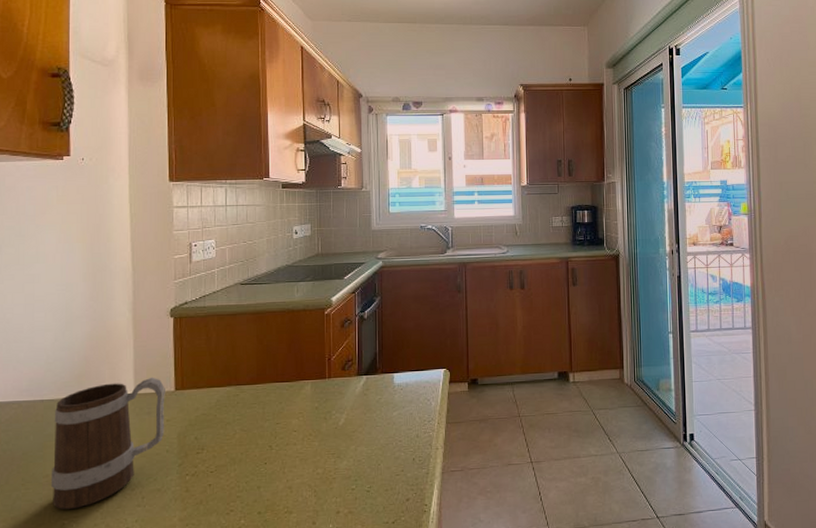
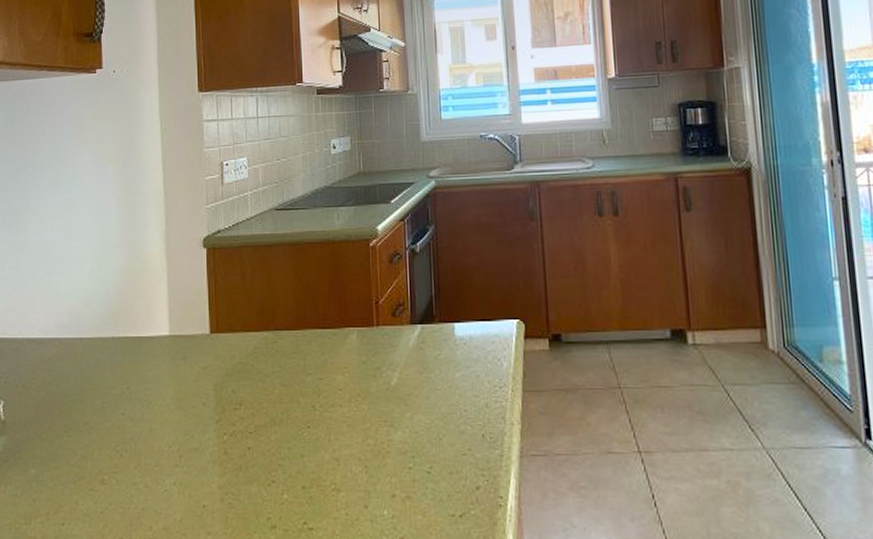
mug: present [50,377,165,509] -> none [90,316,201,463]

